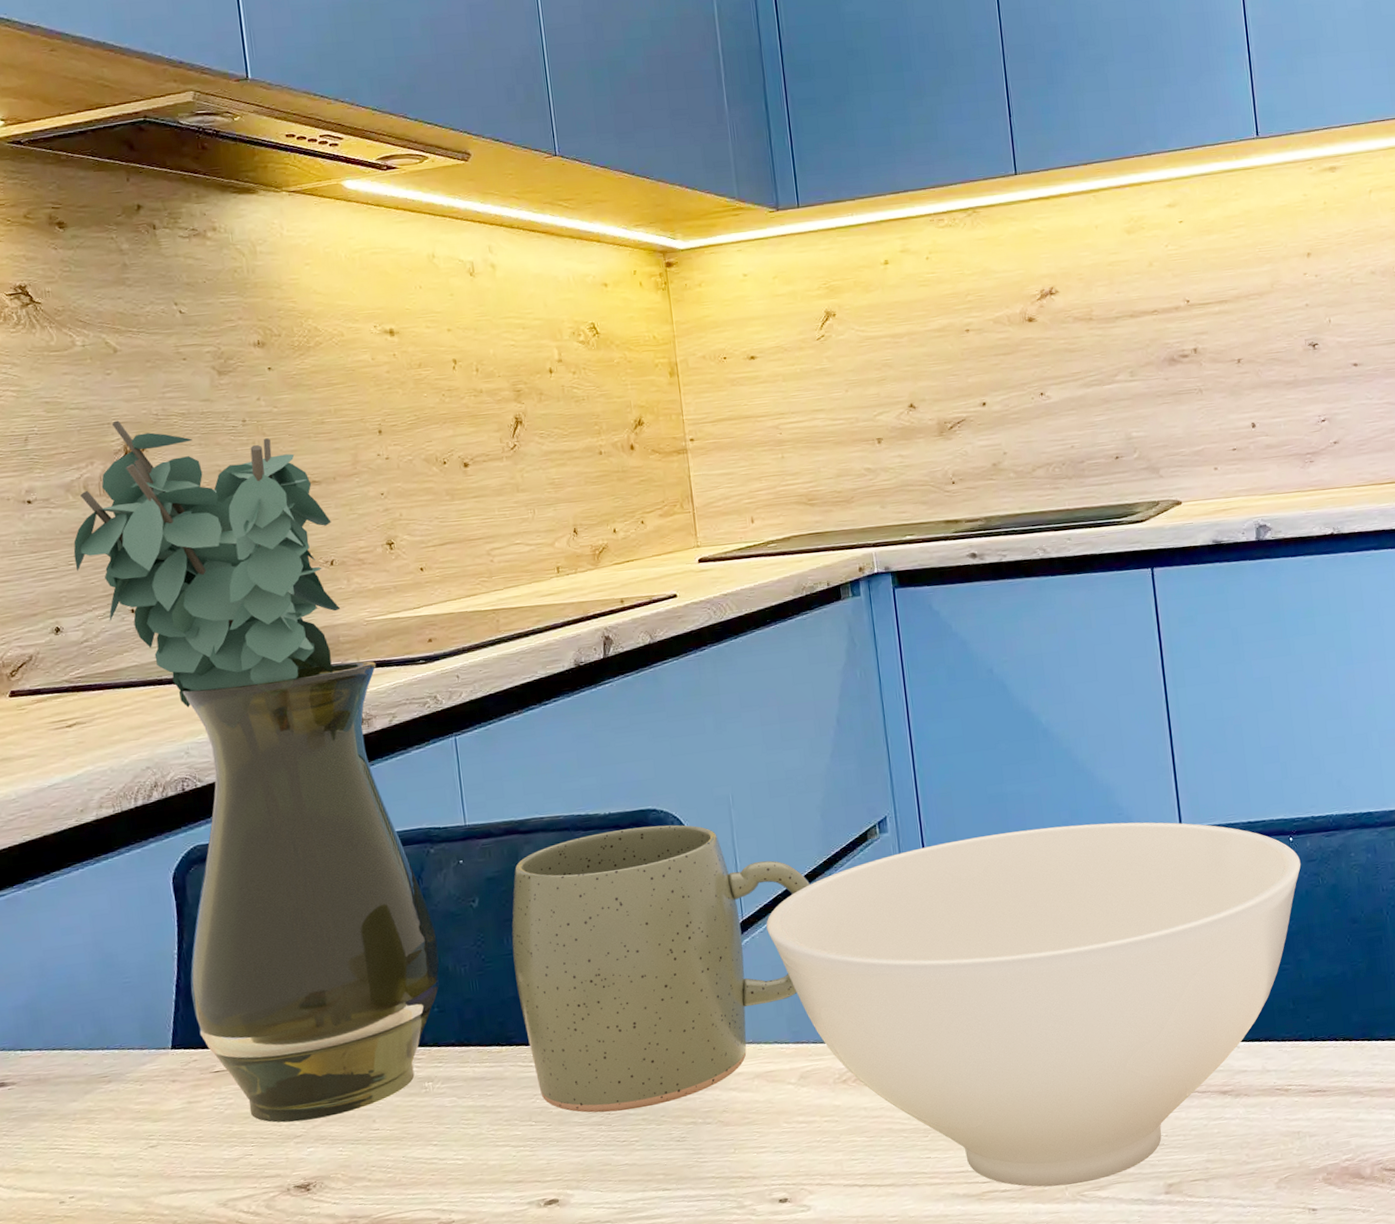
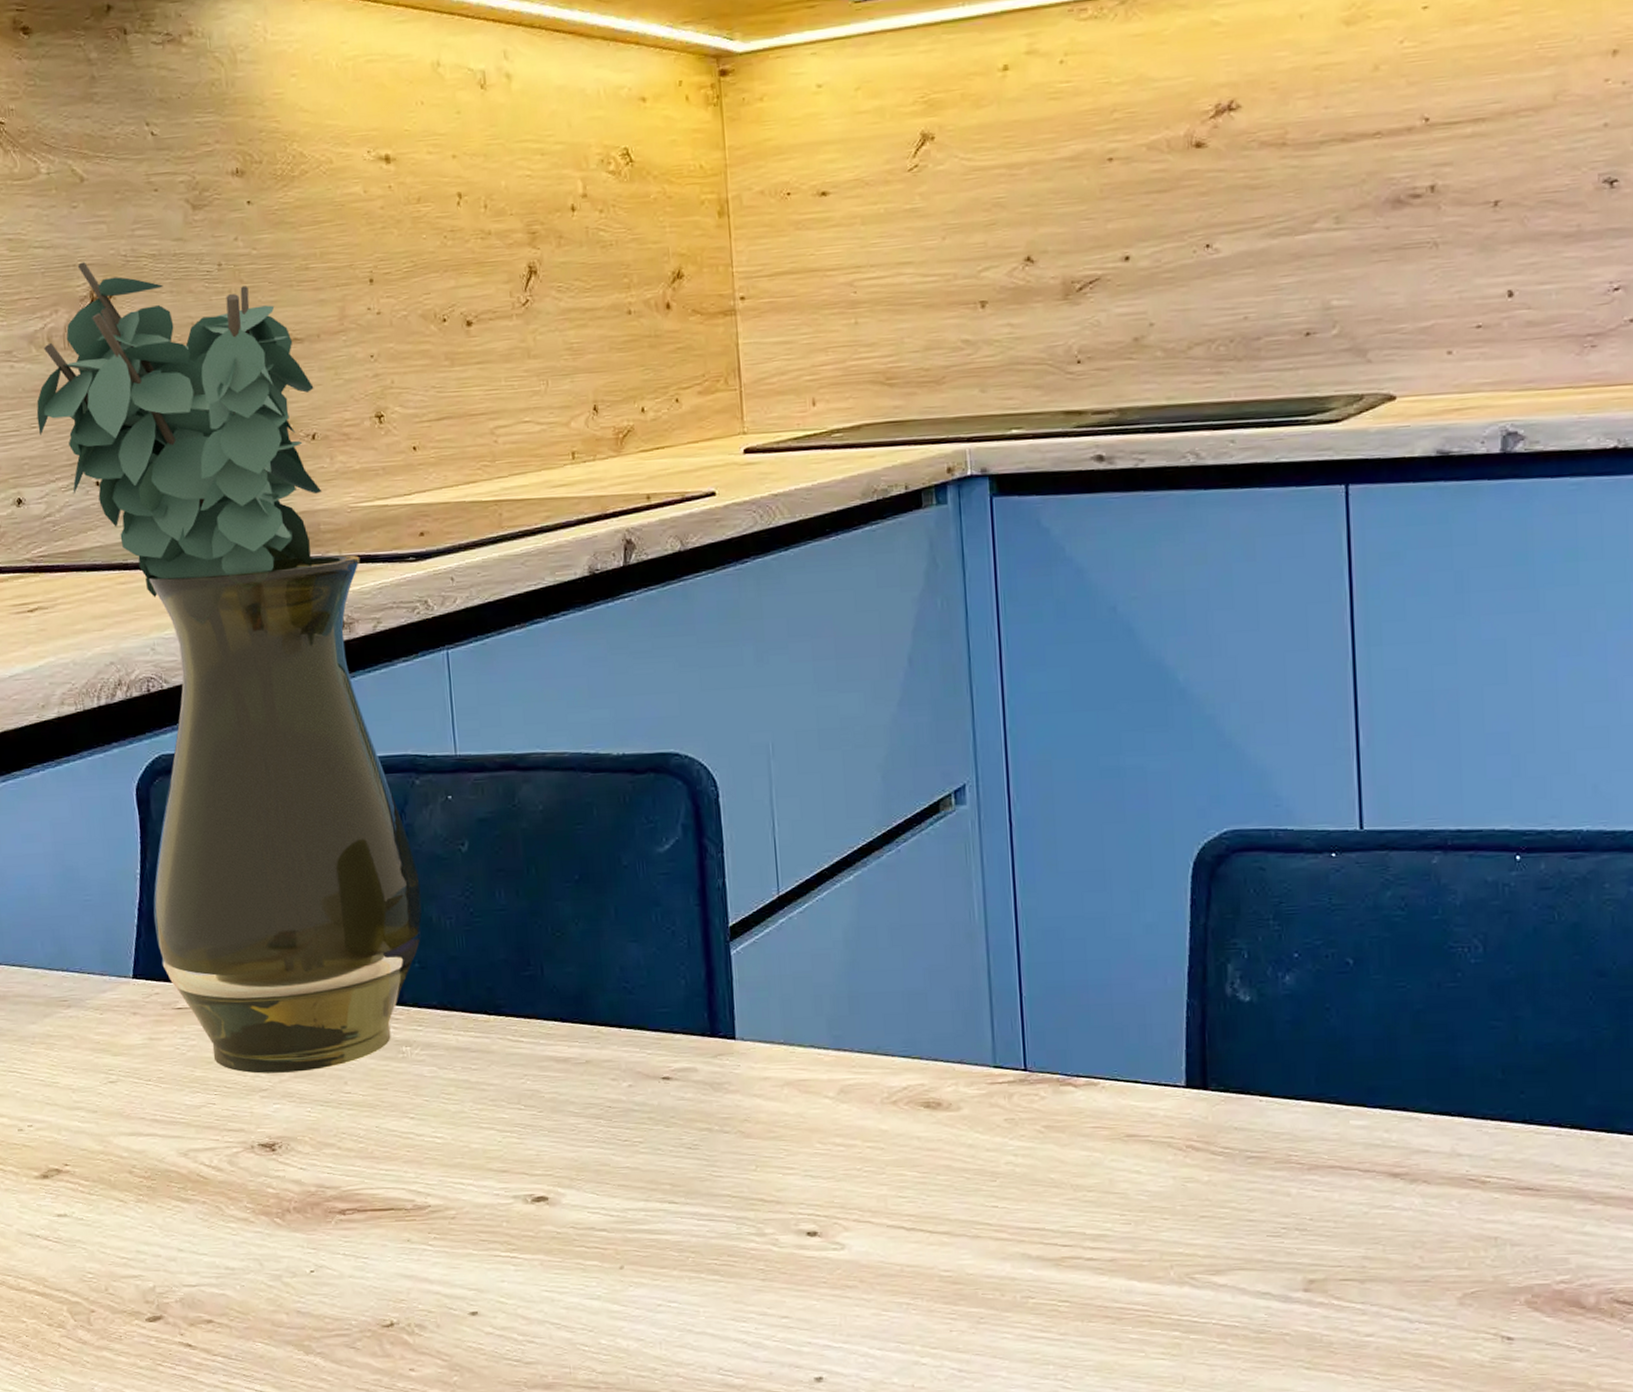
mug: present [511,824,811,1113] -> none [504,773,865,1106]
bowl: present [766,822,1301,1187] -> none [807,814,1530,1264]

